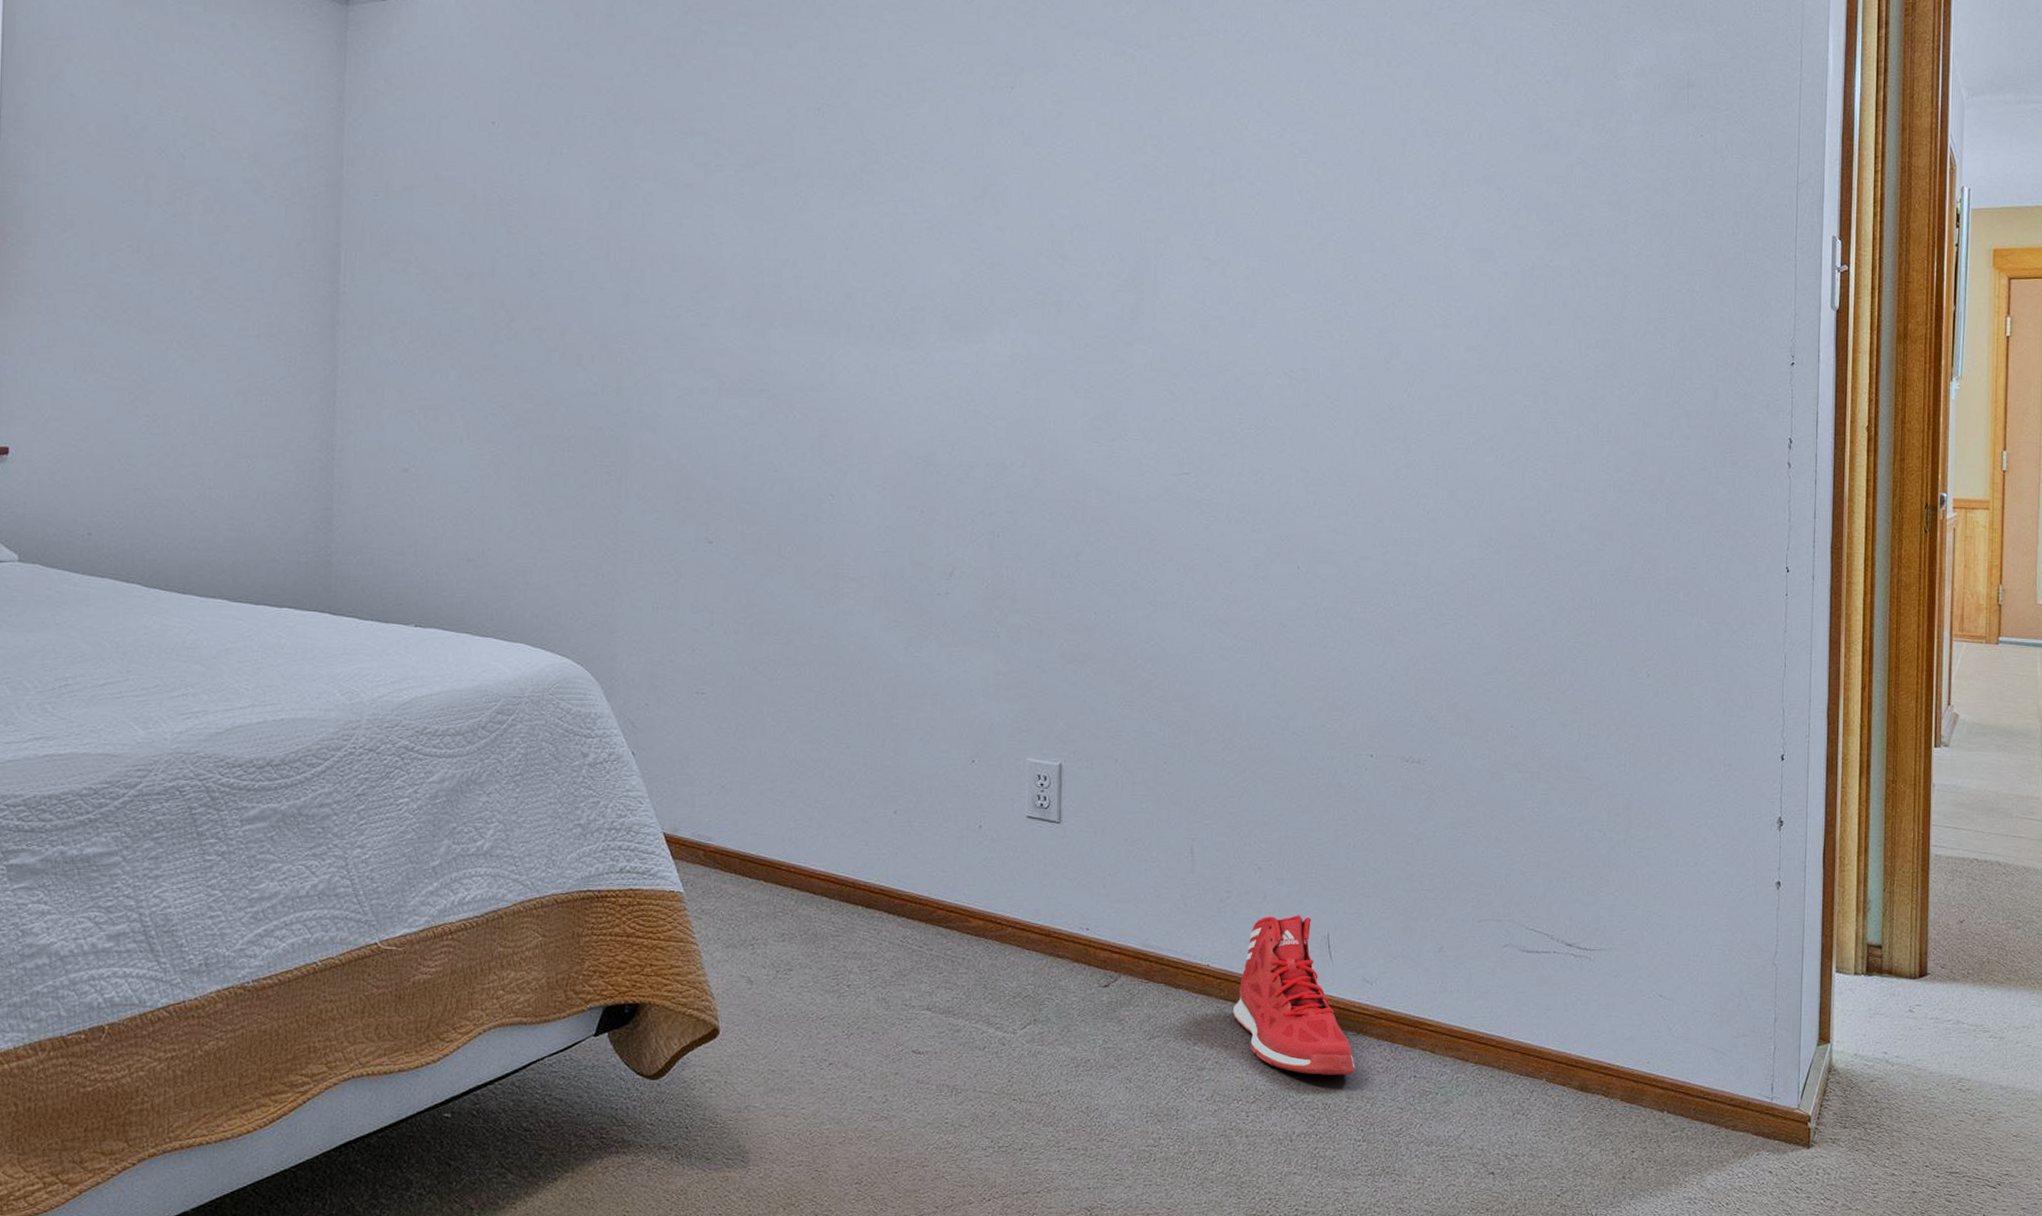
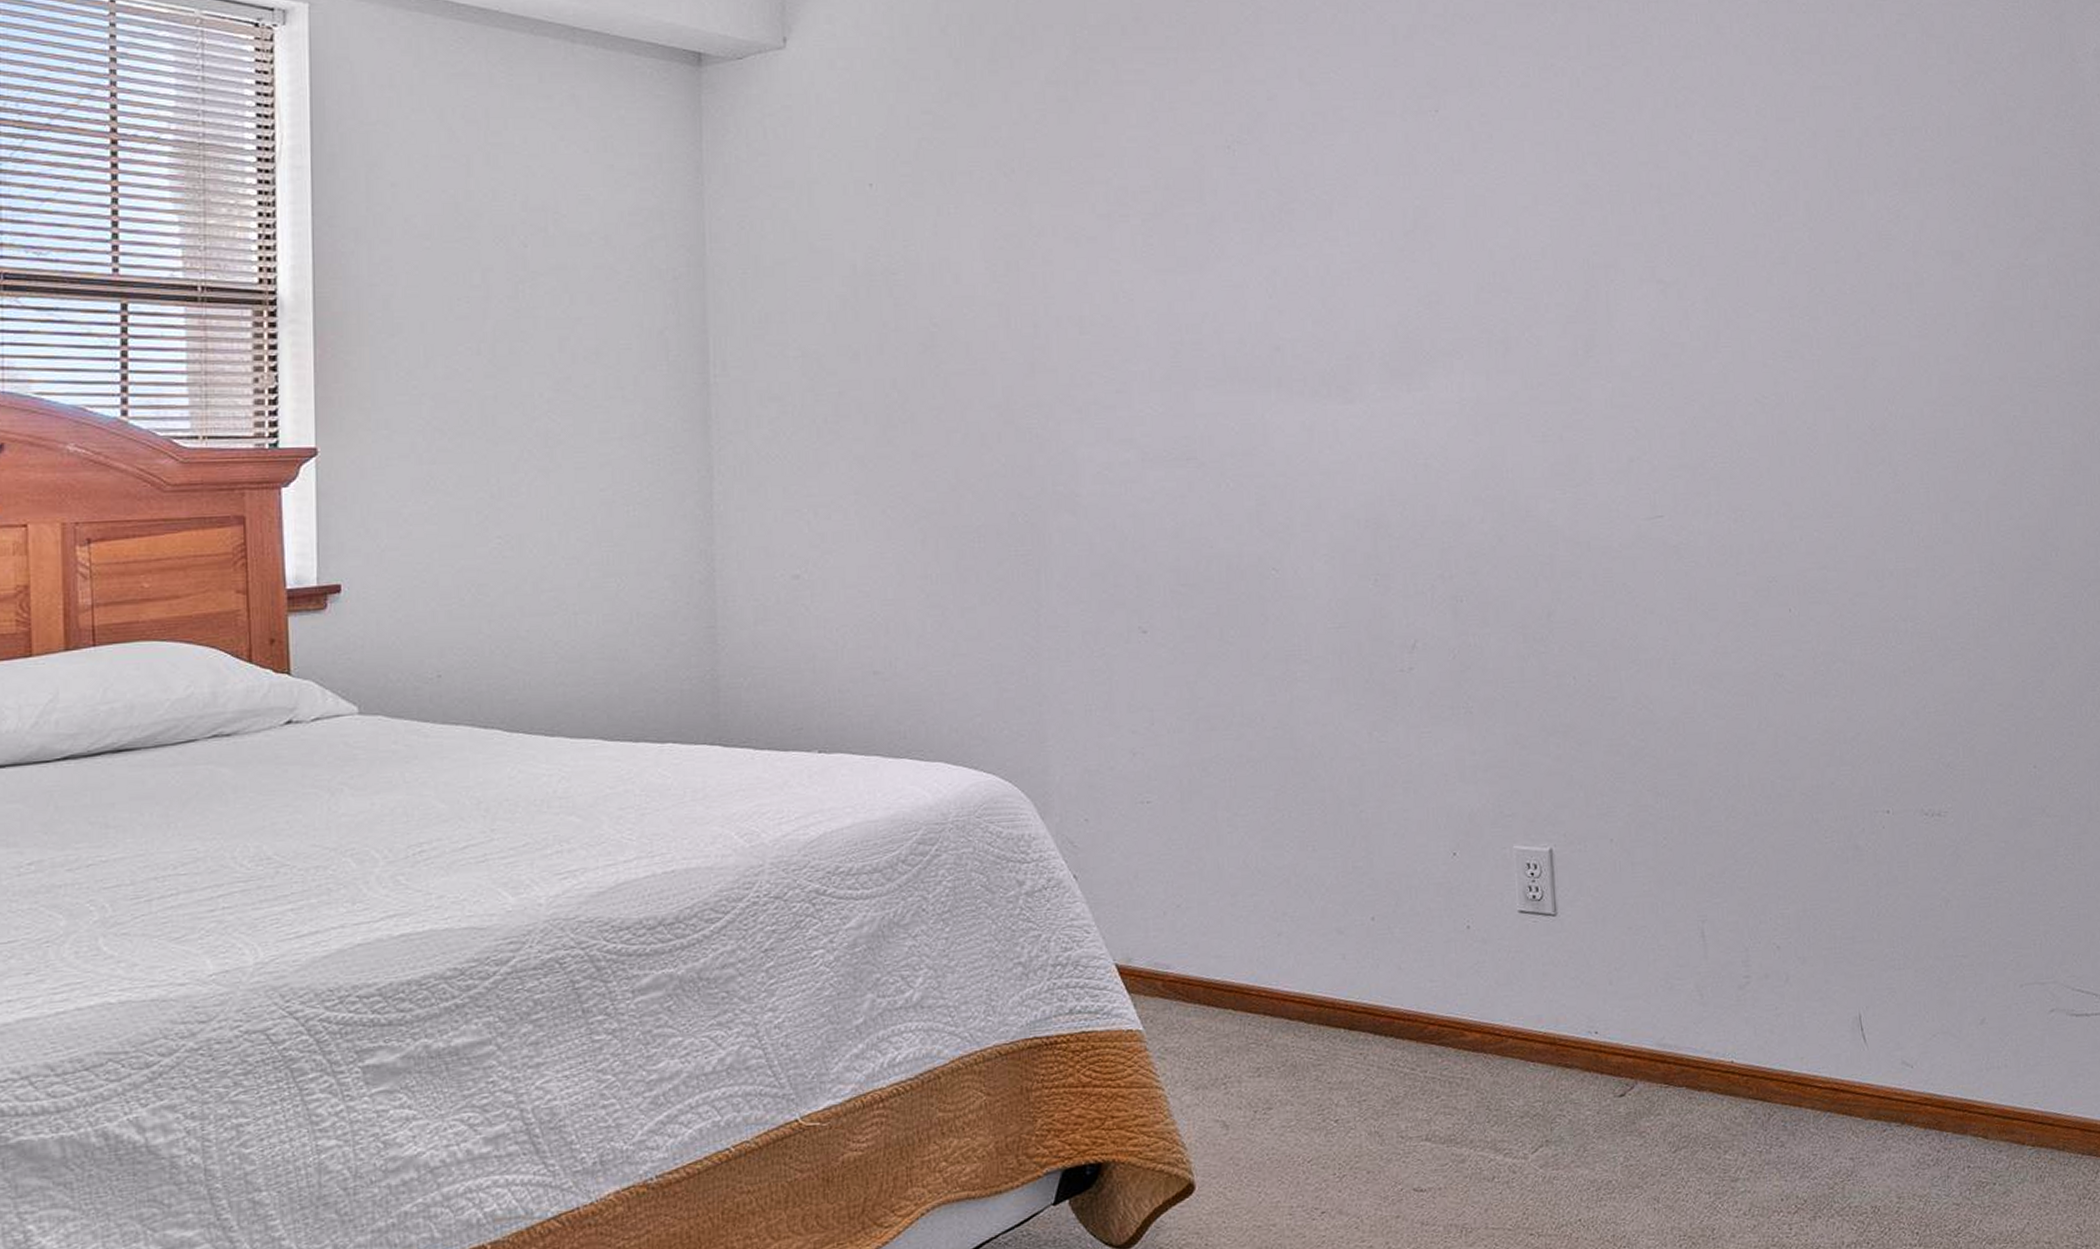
sneaker: present [1233,915,1355,1075] -> none [1764,996,1903,1175]

